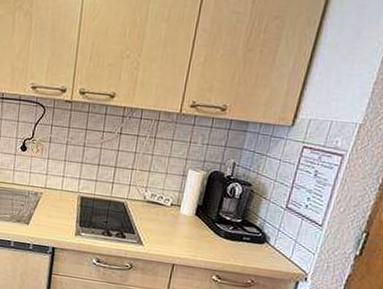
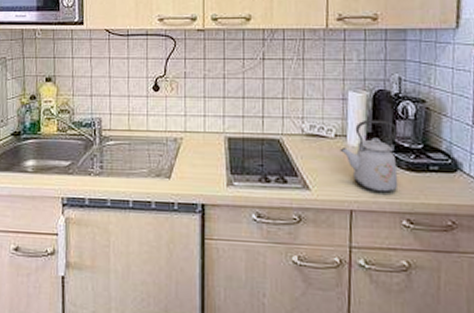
kettle: none [173,194,223,254] -> present [339,119,399,193]

